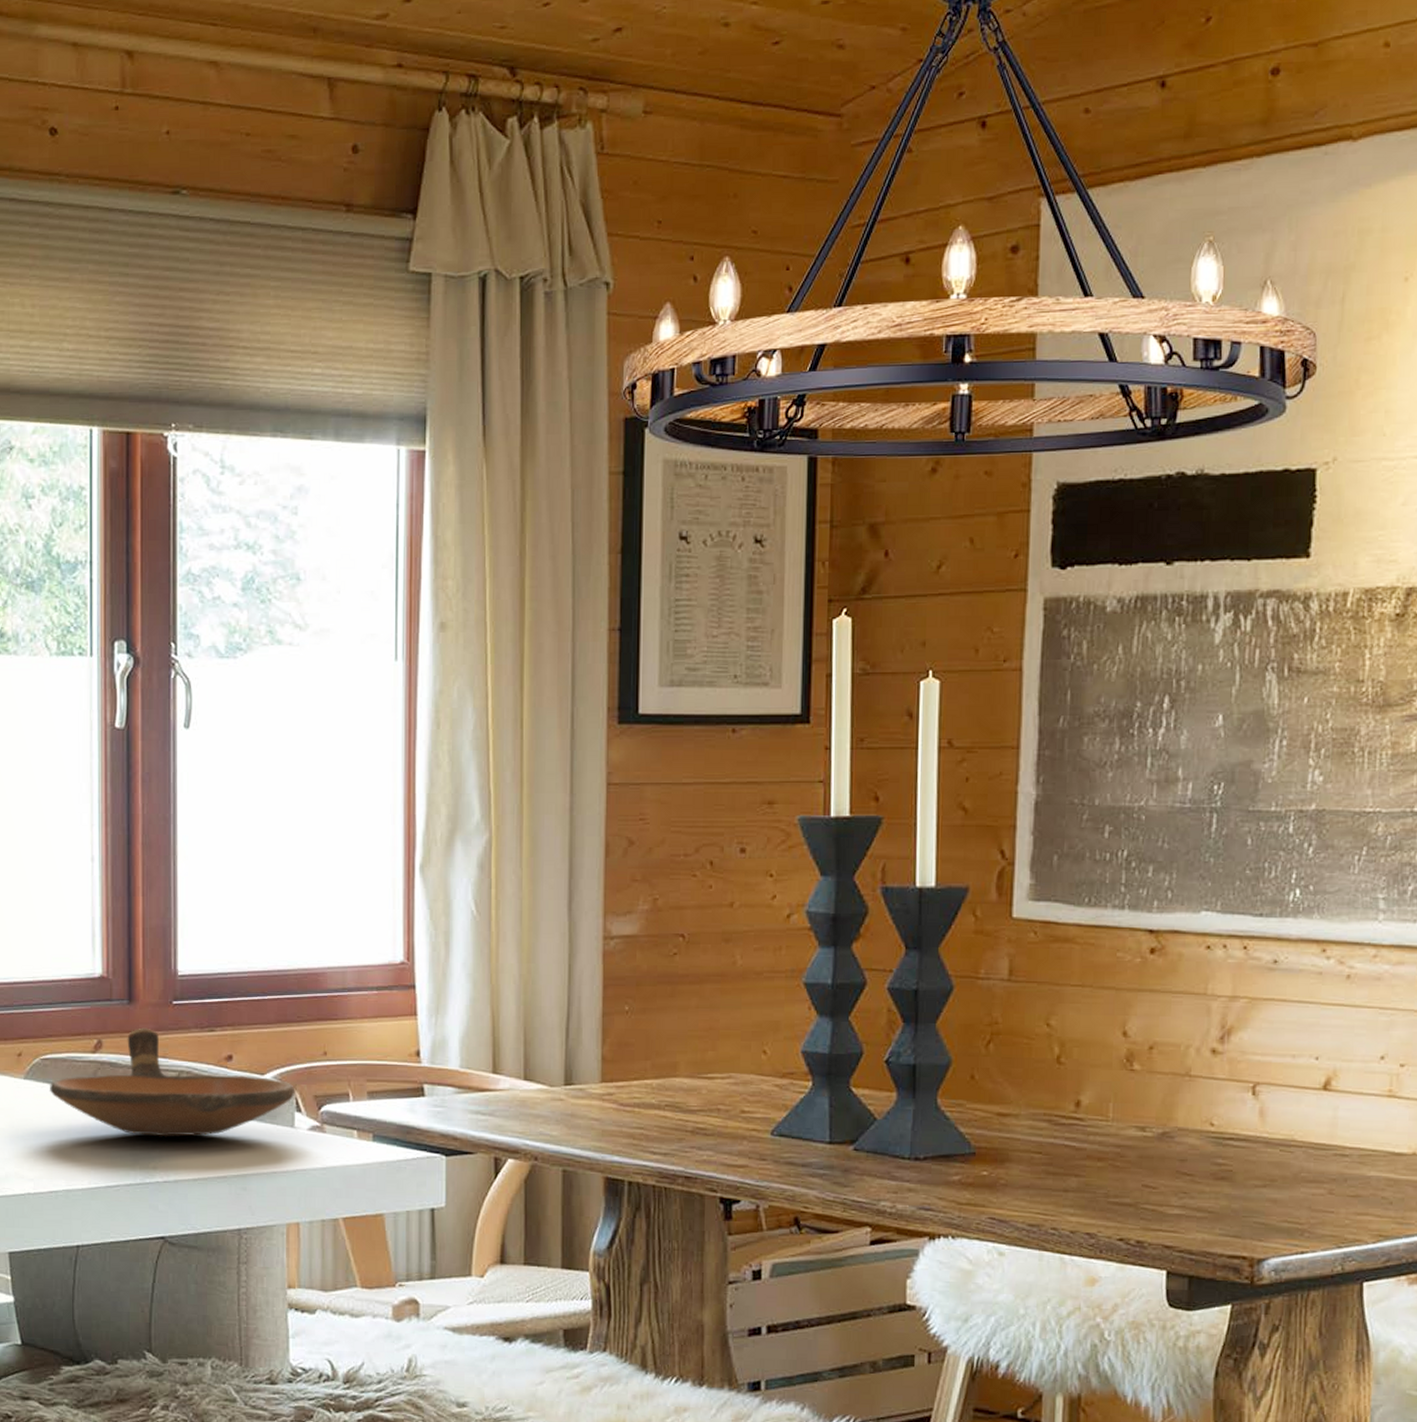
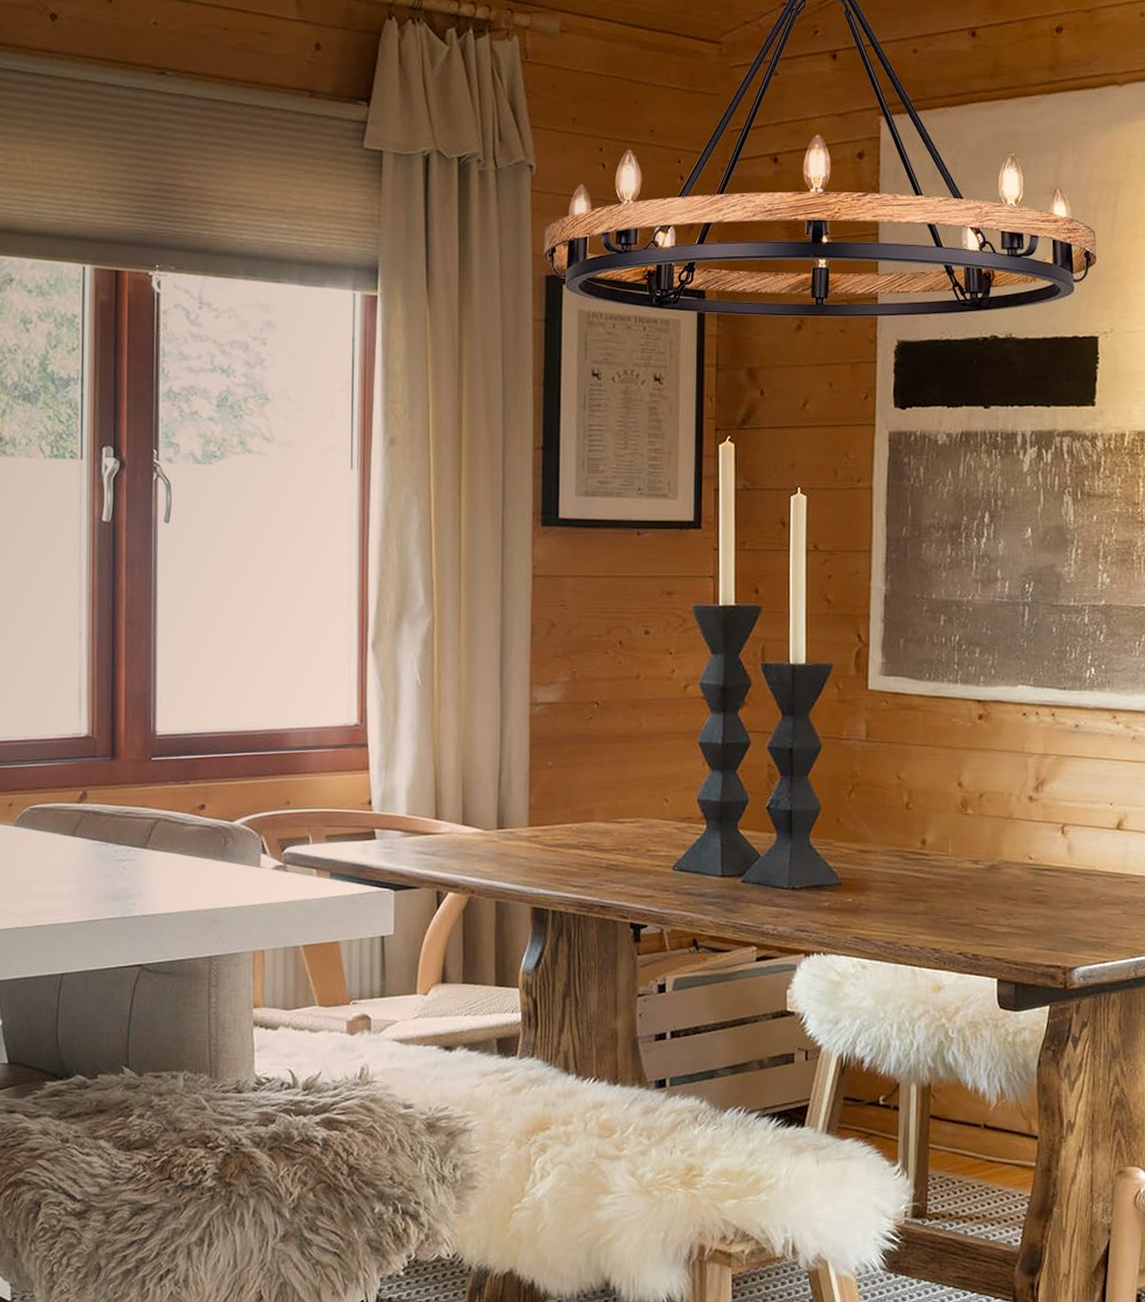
bowl: present [50,1027,295,1137] -> none [38,781,261,877]

